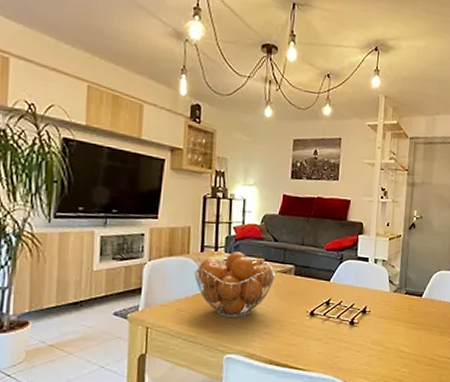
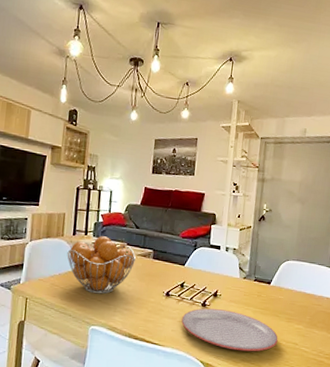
plate: none [328,326,431,370] -> present [181,308,278,352]

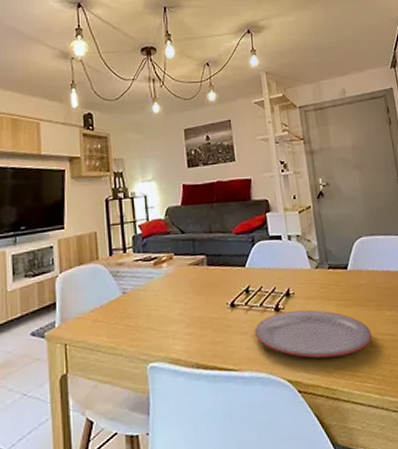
fruit basket: present [67,236,136,294] -> none [106,250,188,322]

